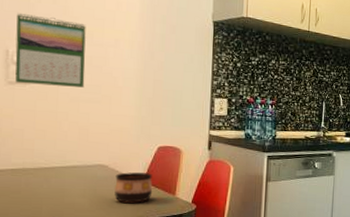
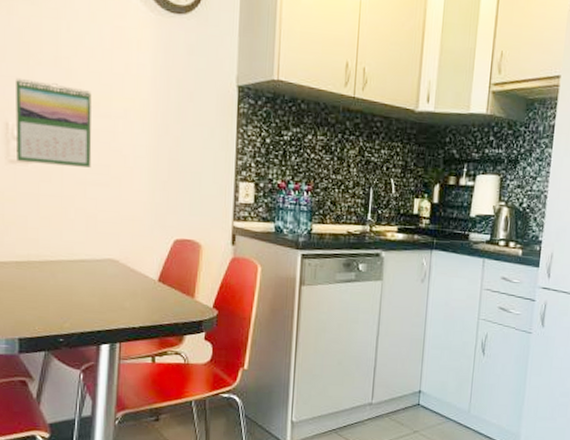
cup: present [113,172,153,203] -> none [125,269,169,305]

